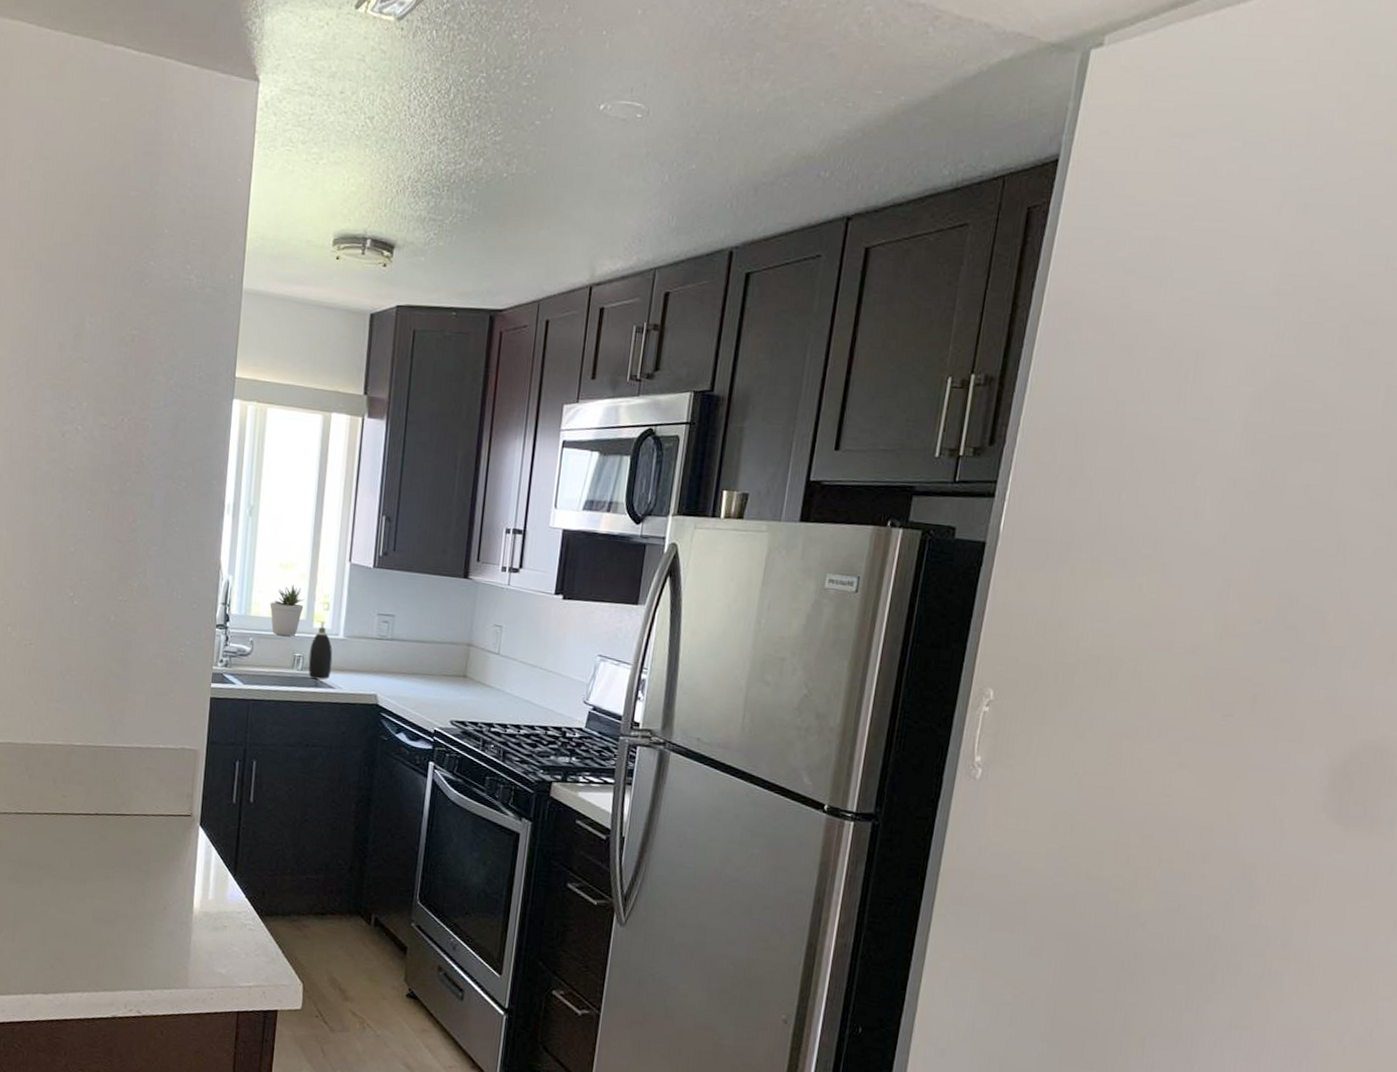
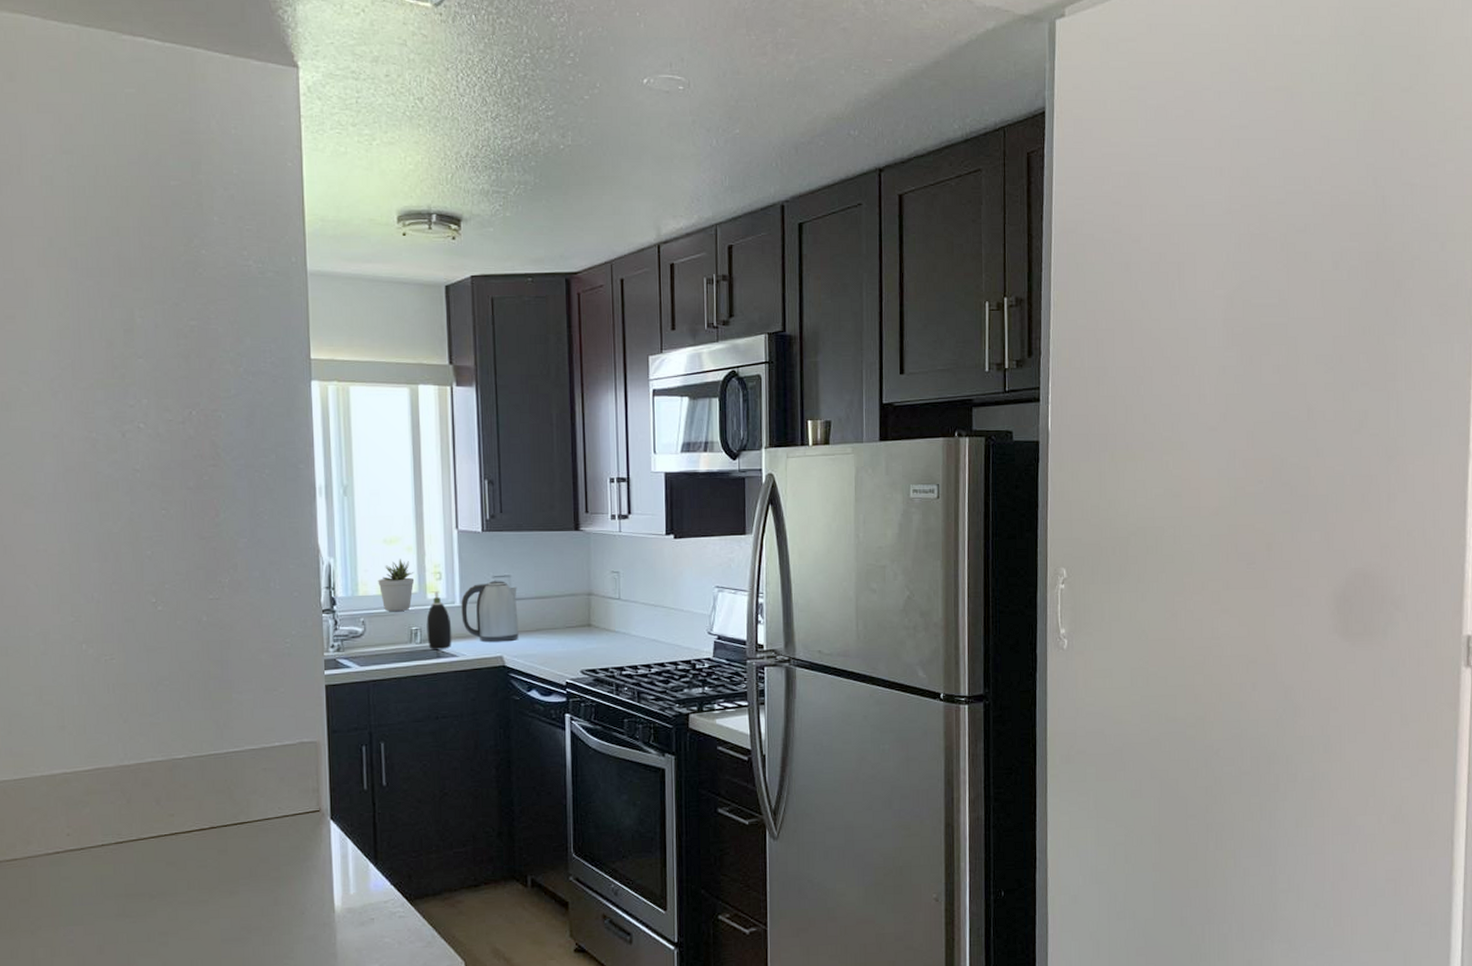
kettle: none [343,618,400,681] -> present [461,581,519,643]

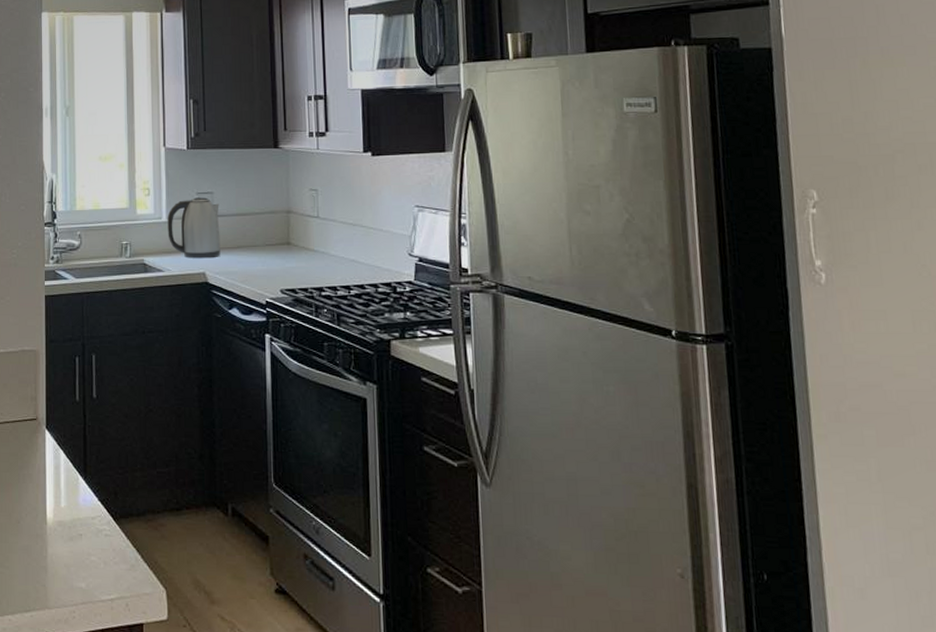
potted plant: present [378,559,415,611] -> none [93,175,126,225]
soap dispenser: present [426,591,452,650] -> none [135,207,159,265]

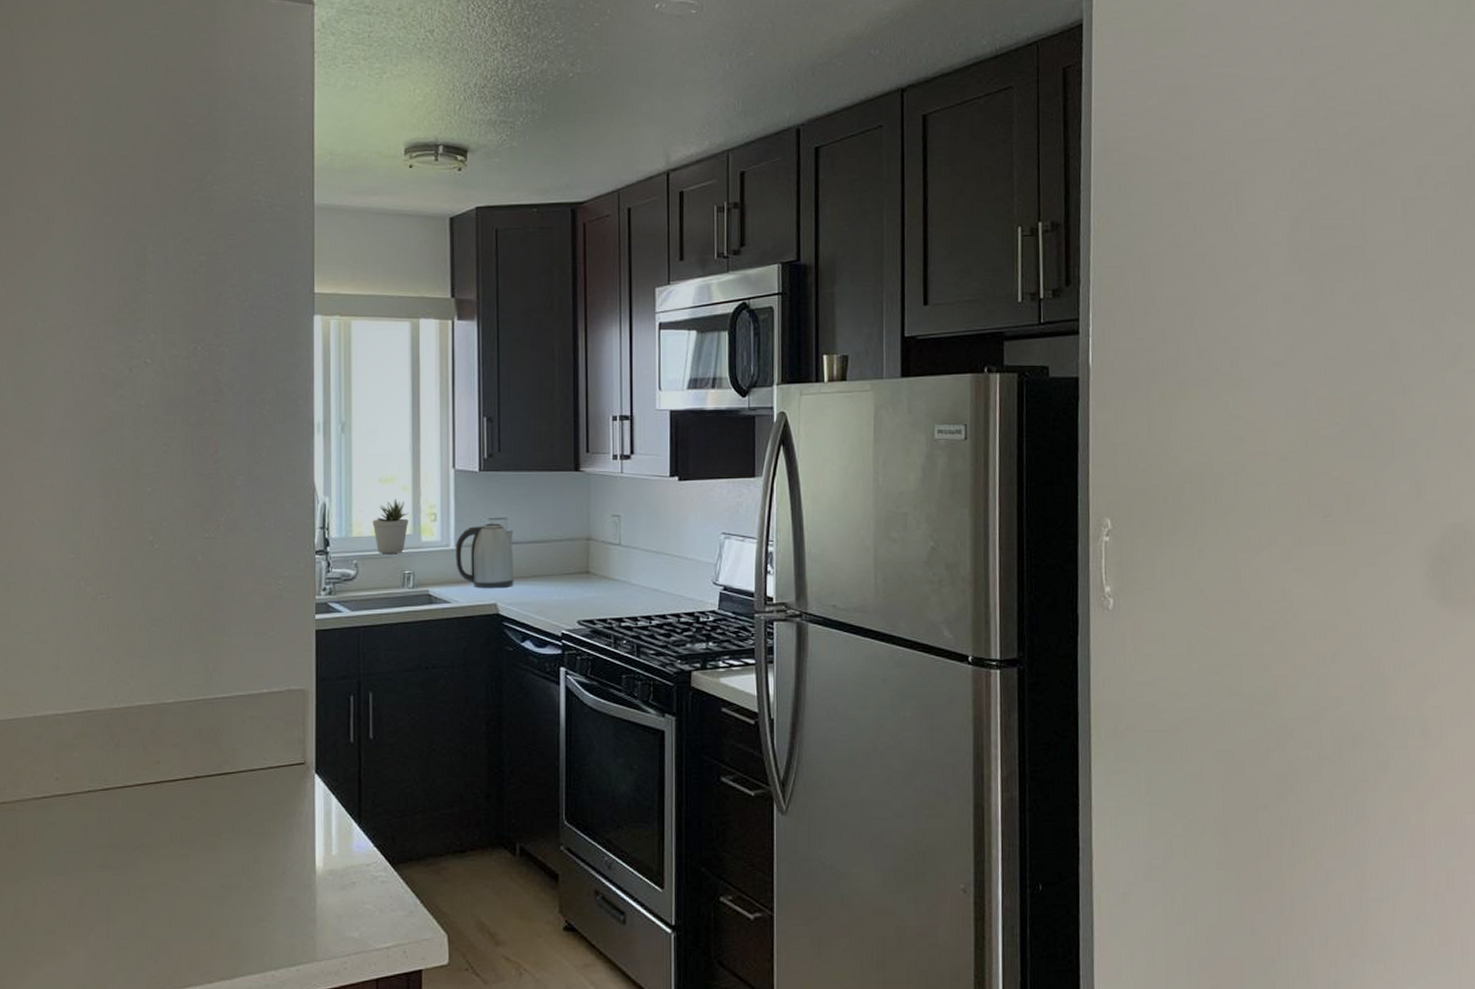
potted plant: none [93,175,126,225] -> present [372,499,409,553]

